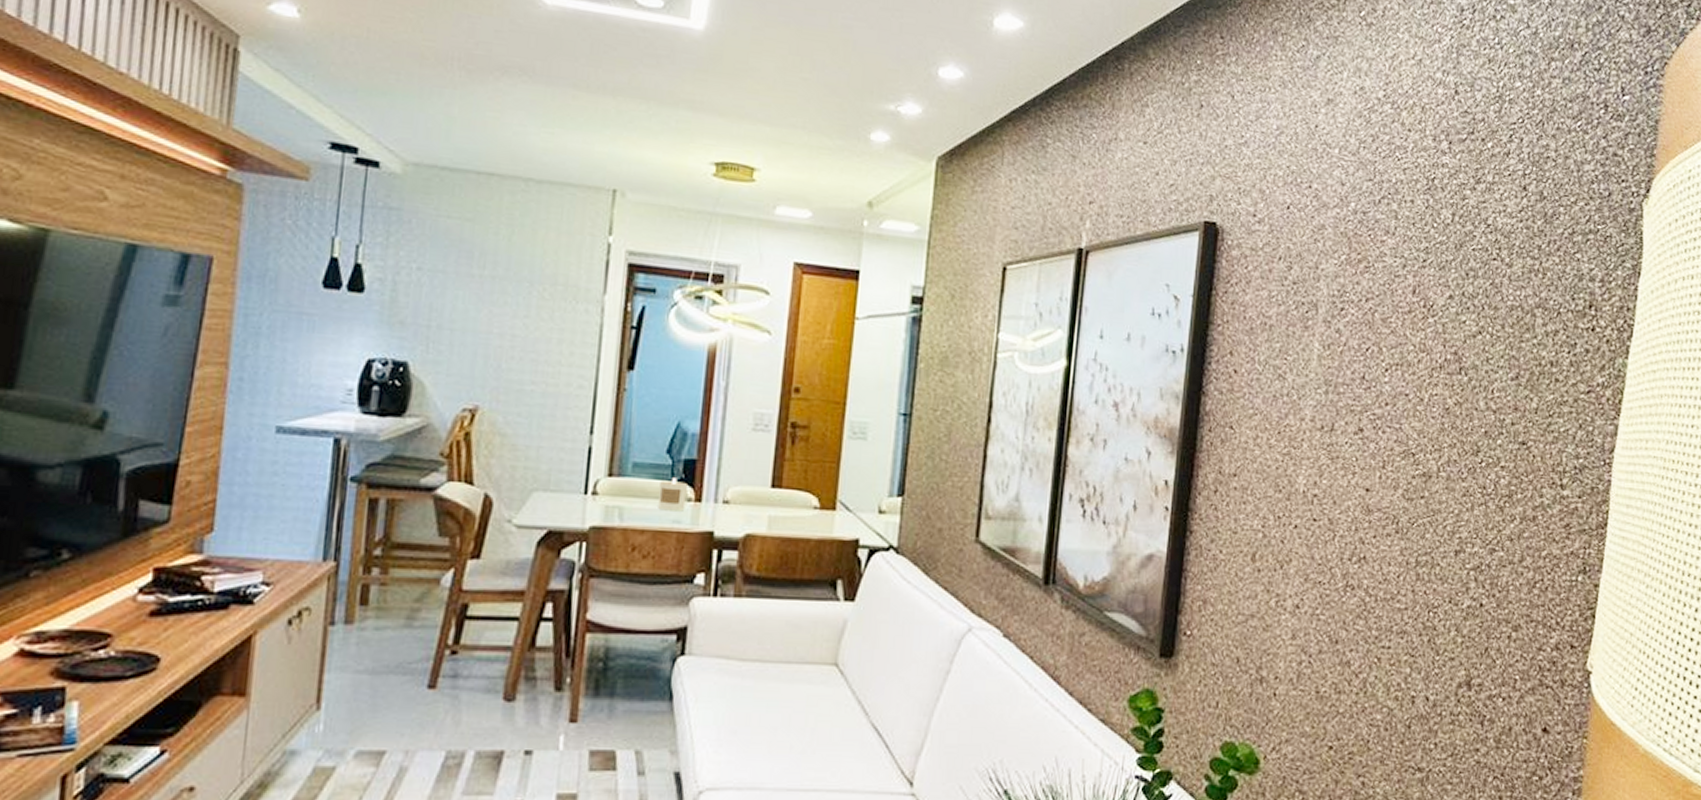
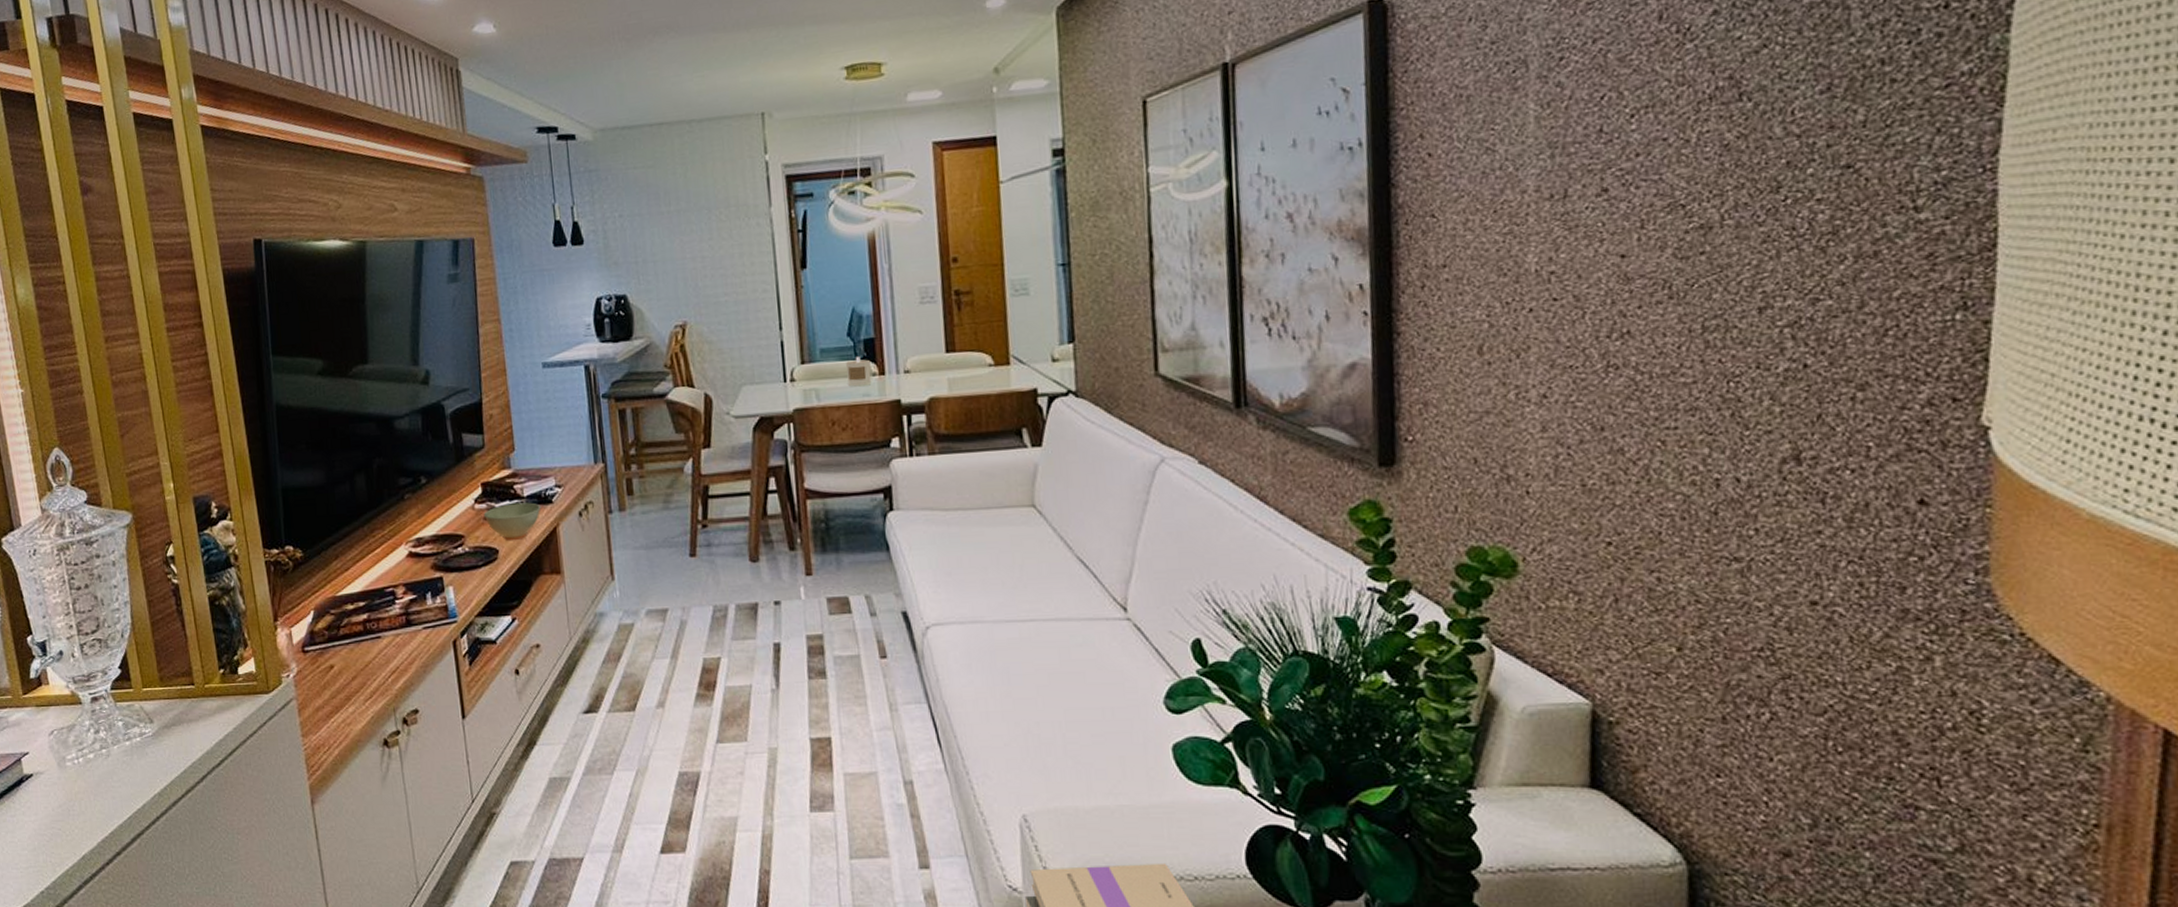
bowl: none [147,599,236,649] -> present [483,502,541,542]

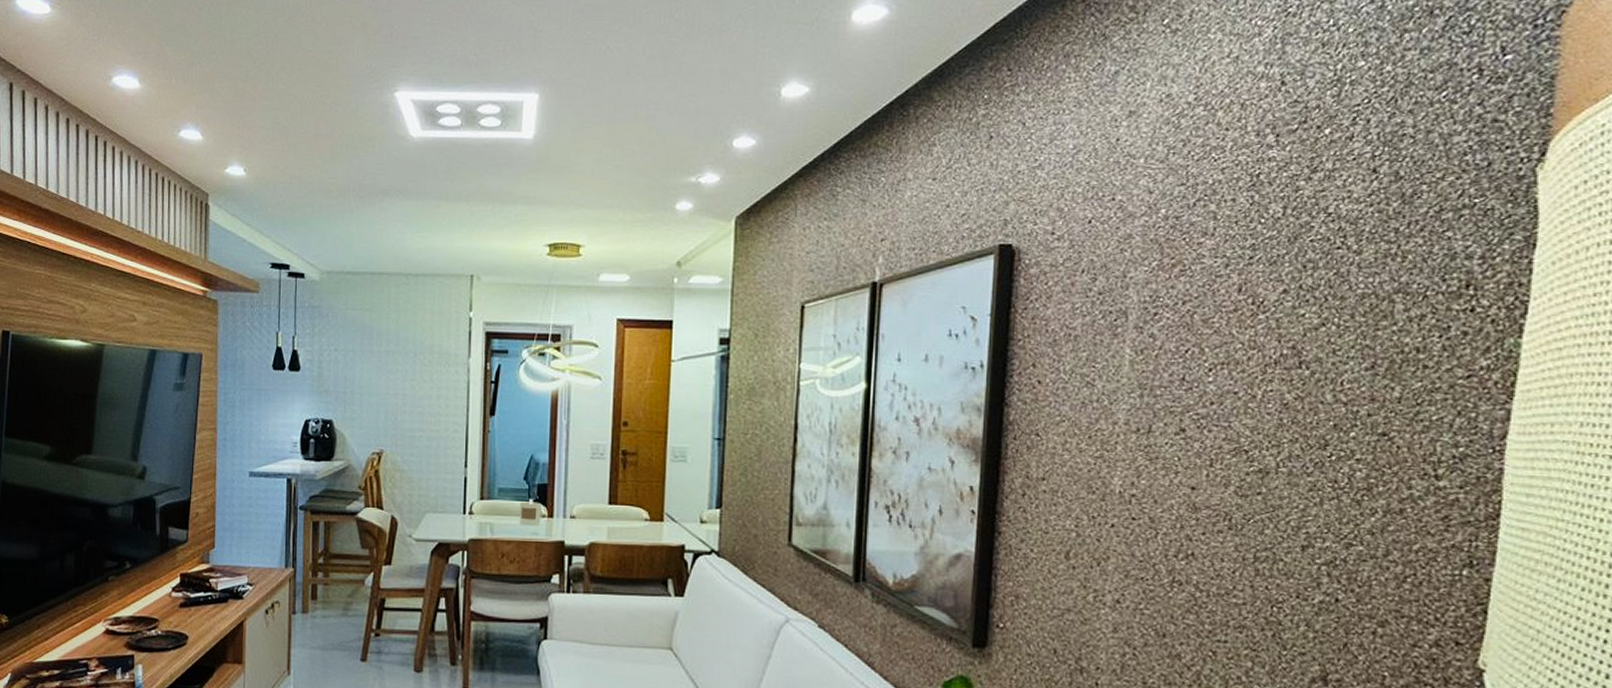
bowl: present [483,502,541,542] -> none [178,595,232,630]

